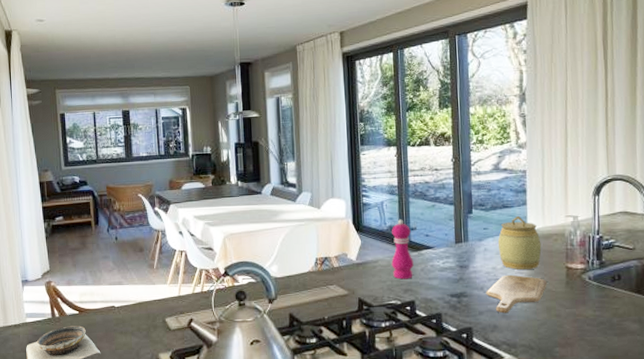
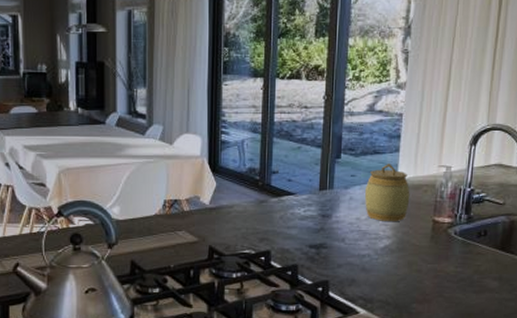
pepper mill: present [391,219,414,280] -> none [248,161,272,227]
cutting board: present [486,274,547,314] -> none [347,226,412,267]

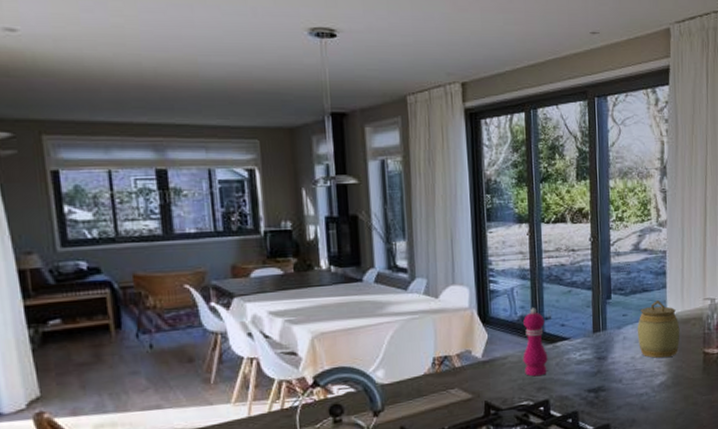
pepper mill: none [248,161,272,227] -> present [523,307,548,377]

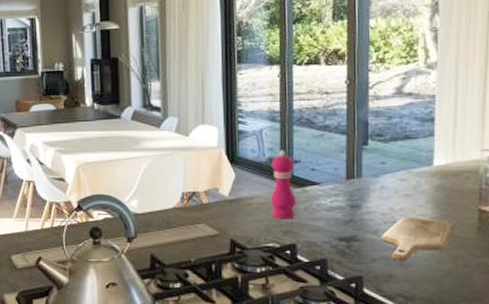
cutting board: none [624,363,685,406] -> present [380,217,455,262]
jar: present [637,300,680,358] -> none [397,149,450,211]

